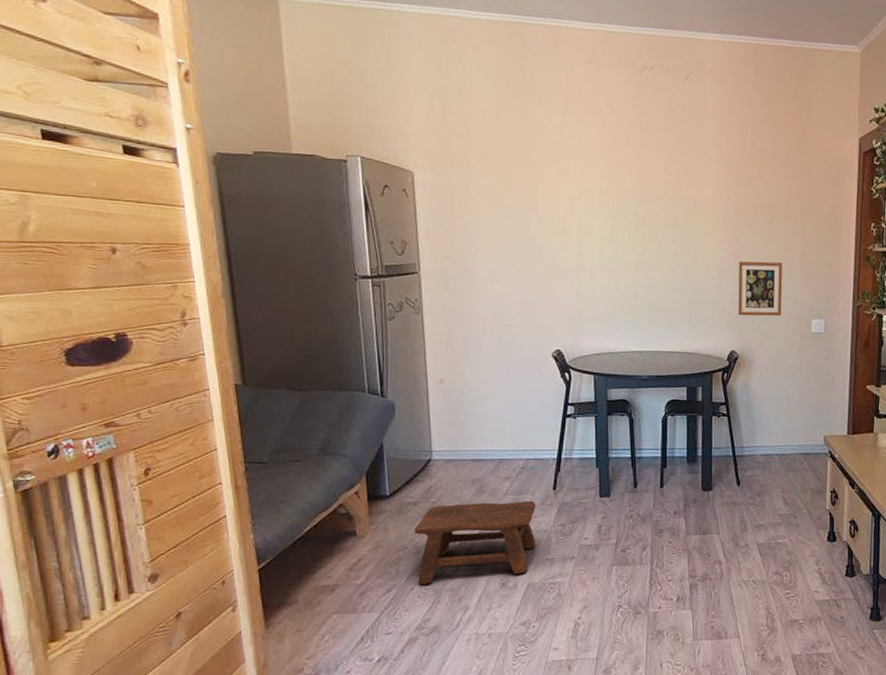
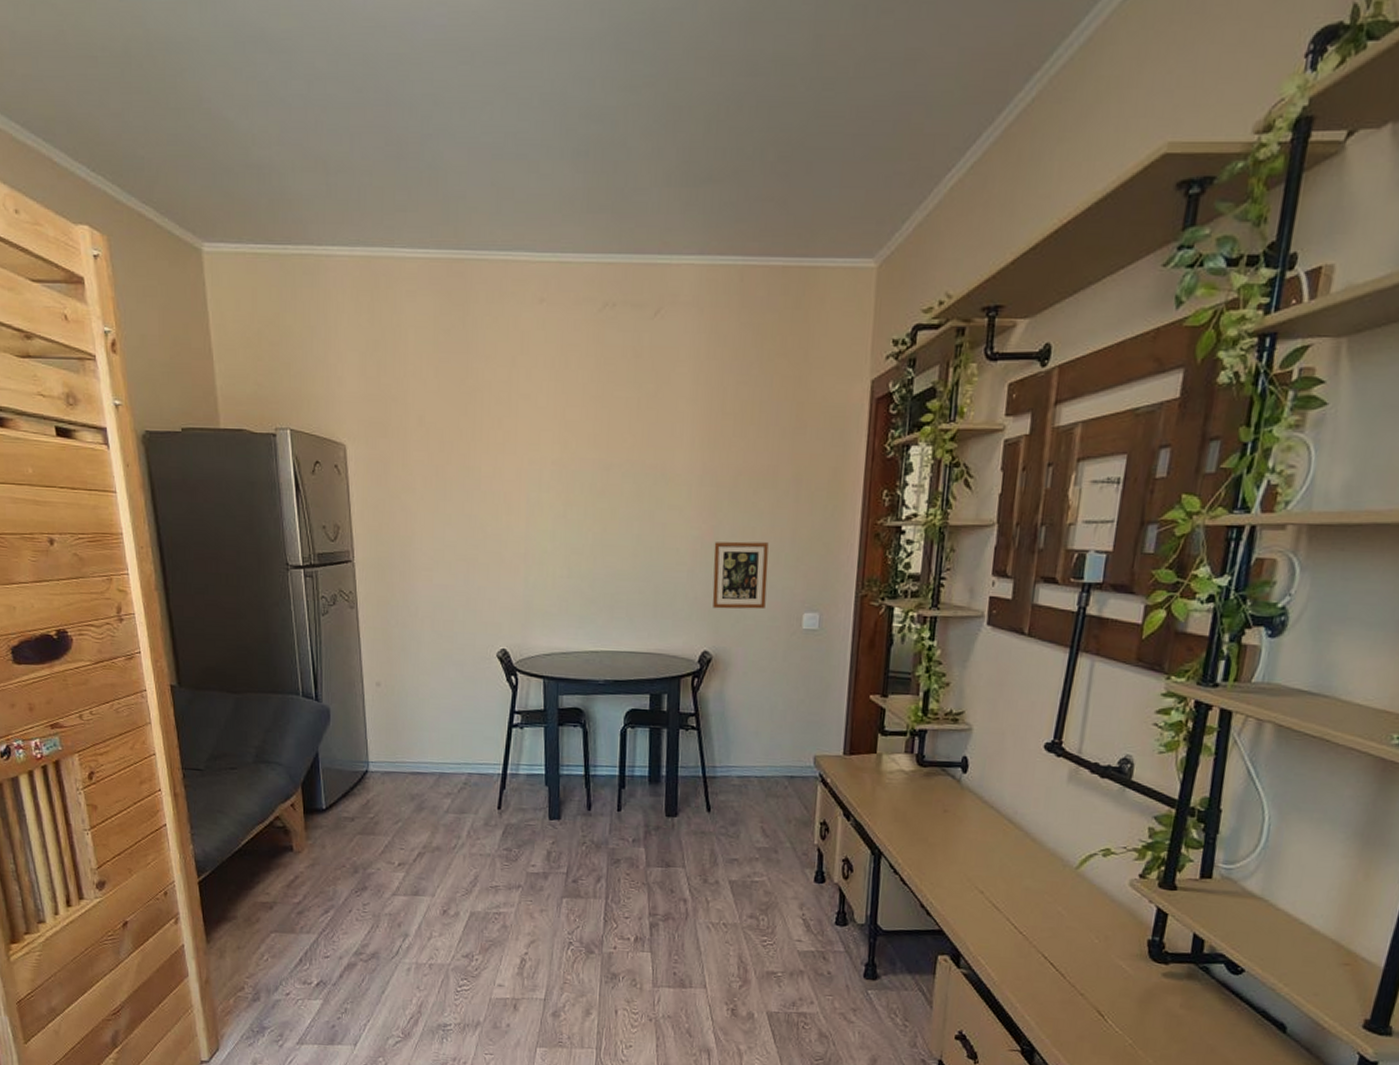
stool: present [414,501,536,585] -> none [351,820,479,907]

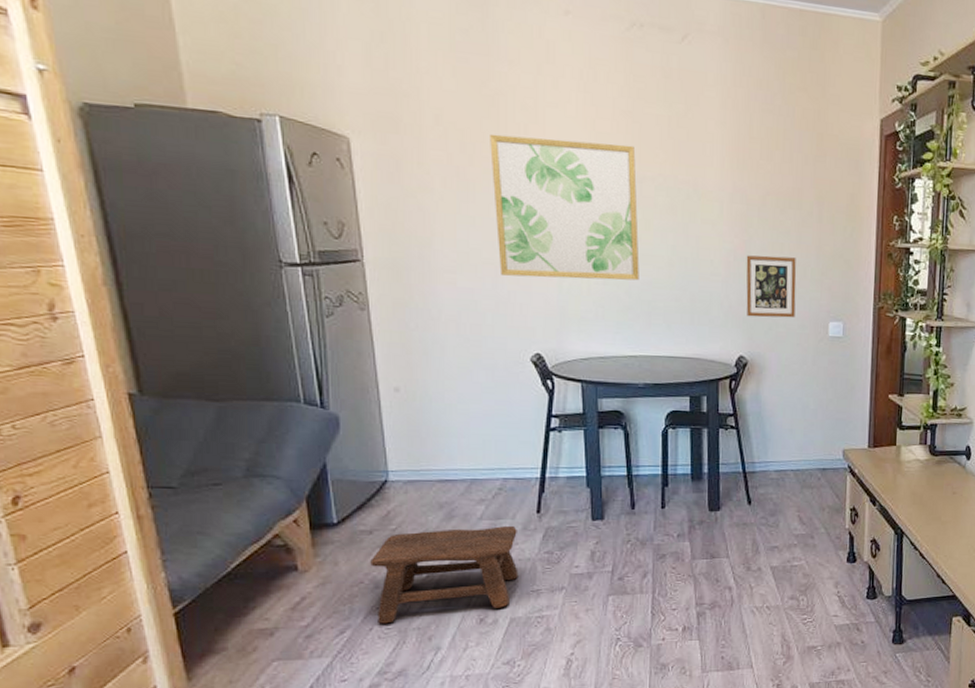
stool: none [351,820,479,907] -> present [370,526,518,624]
wall art: none [466,431,604,573] -> present [490,134,640,281]

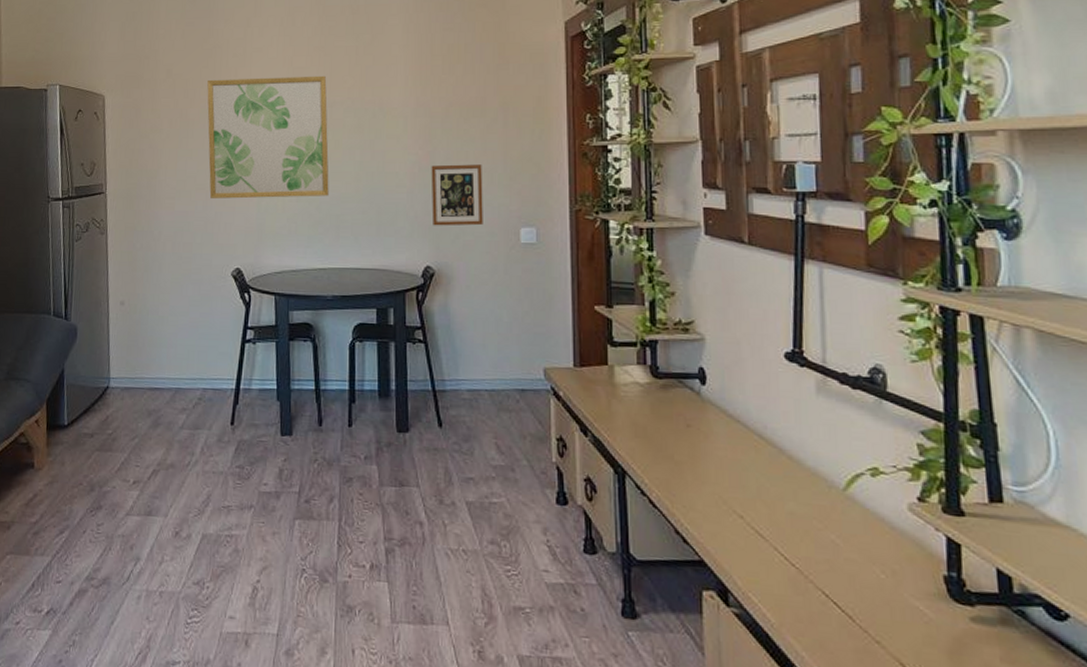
stool: present [370,526,518,624] -> none [89,436,213,528]

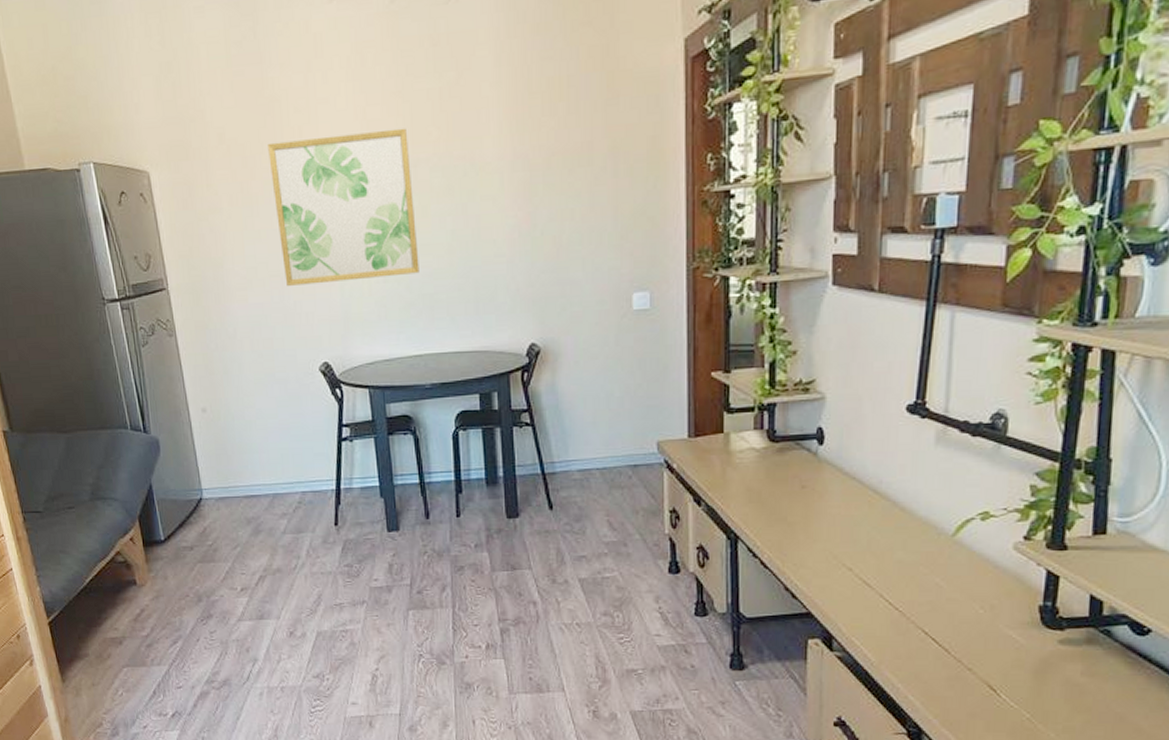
picture frame: present [431,164,483,226] -> none [532,223,592,298]

